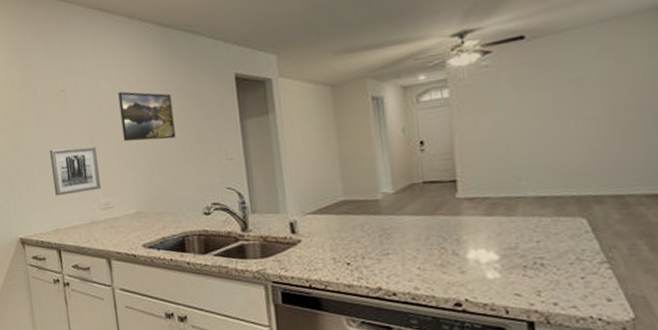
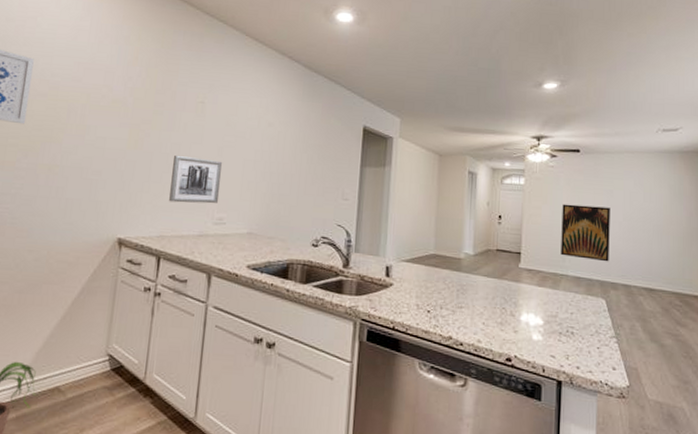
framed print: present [118,91,176,142] -> none [251,117,304,170]
wall art: none [507,101,587,175] -> present [560,204,610,262]

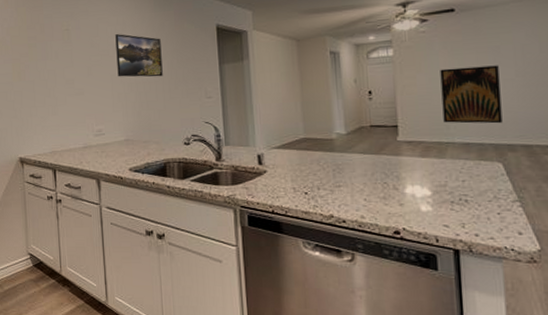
wall art: present [169,155,222,204] -> none [52,79,96,122]
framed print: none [251,117,304,170] -> present [115,34,163,77]

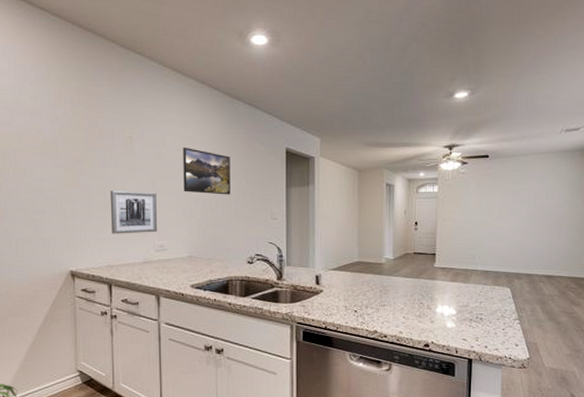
wall art: none [52,79,96,122] -> present [111,190,158,234]
wall art: present [440,65,503,124] -> none [471,207,516,256]

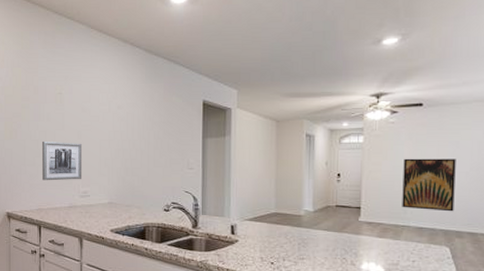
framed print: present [183,148,231,195] -> none [106,102,149,146]
wall art: none [471,207,516,256] -> present [402,158,456,212]

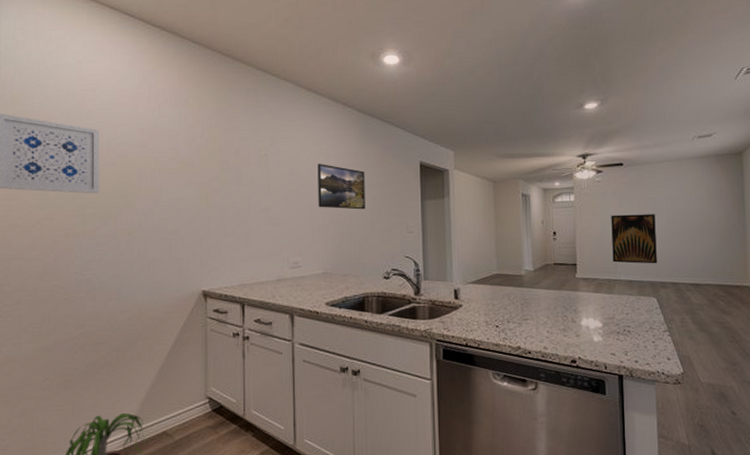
wall art: present [42,141,83,181] -> none [245,207,293,252]
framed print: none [106,102,149,146] -> present [318,164,365,210]

